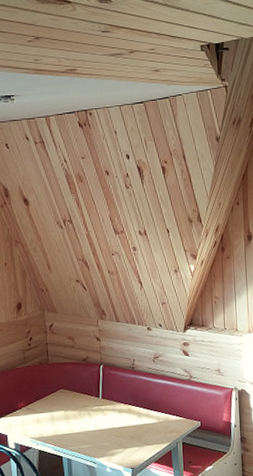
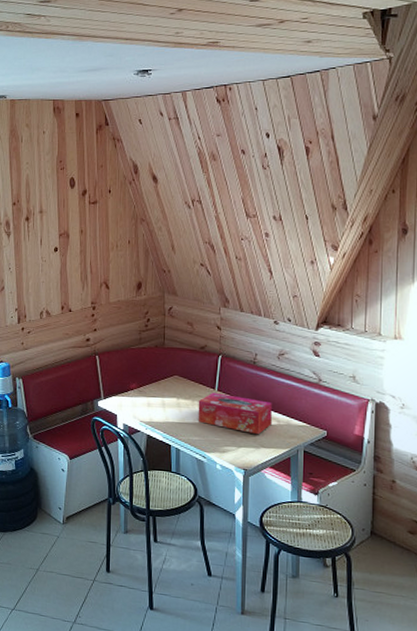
tissue box: none [84,400,153,434] -> present [198,392,272,434]

